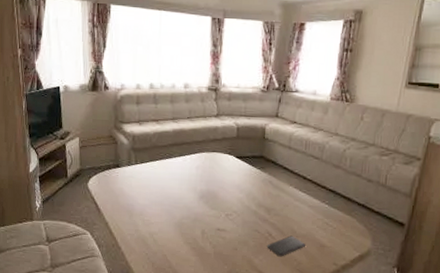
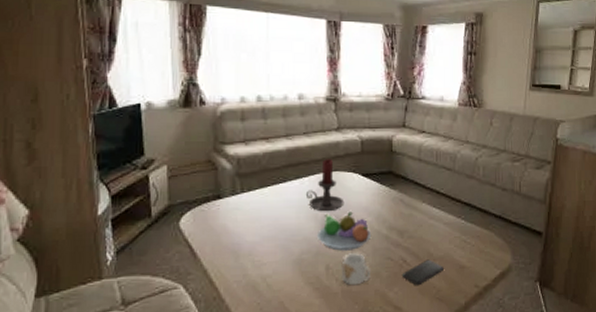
candle holder: none [187,141,220,186] -> present [305,159,345,212]
fruit bowl: none [196,187,242,220] -> present [318,211,372,251]
mug: none [214,222,241,250] -> present [341,253,372,285]

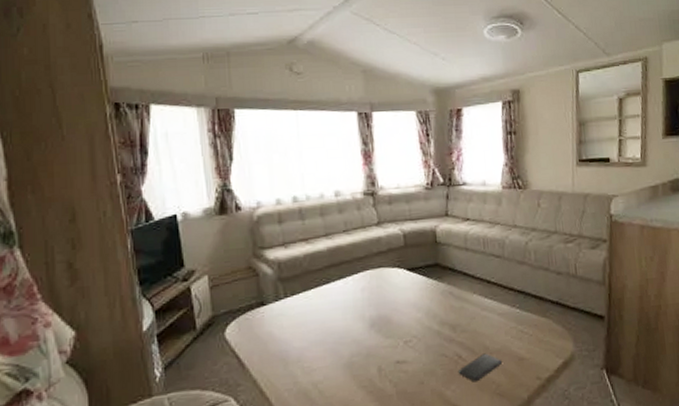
candle holder: present [305,159,345,212] -> none [350,255,392,311]
fruit bowl: present [318,211,372,251] -> none [366,308,423,351]
mug: present [341,253,372,285] -> none [394,351,426,386]

